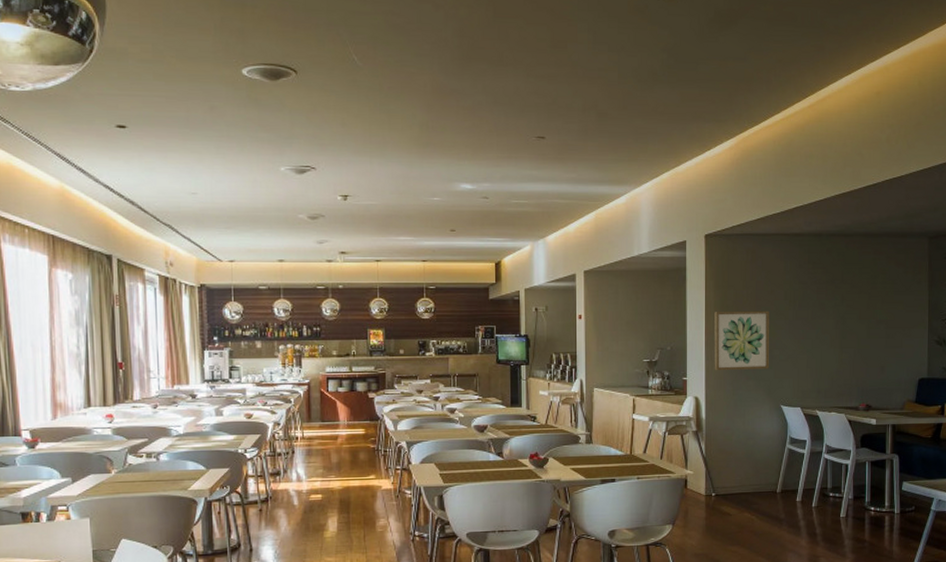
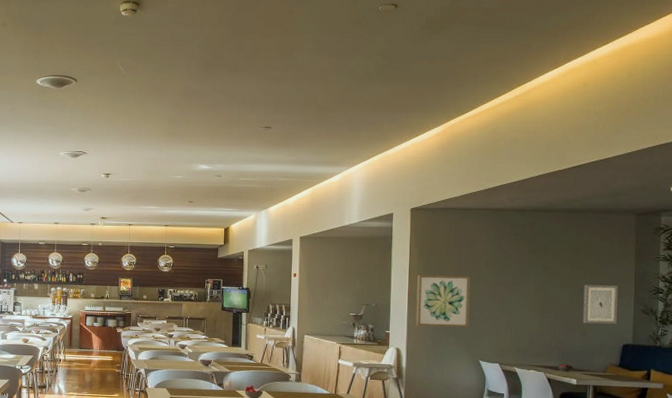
wall art: none [880,316,913,358] -> present [582,285,618,324]

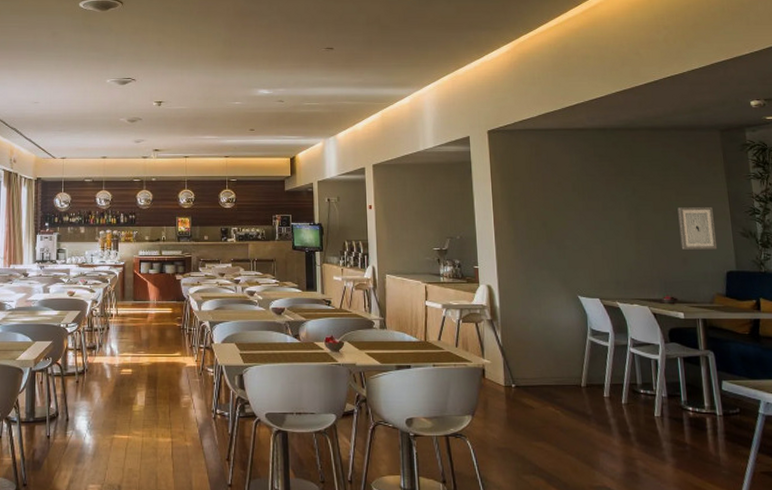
wall art: present [415,275,471,328] -> none [502,201,563,260]

